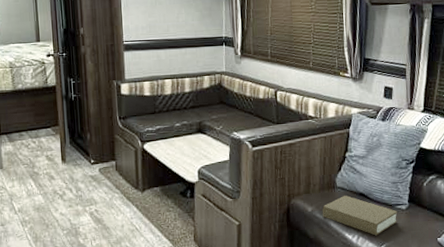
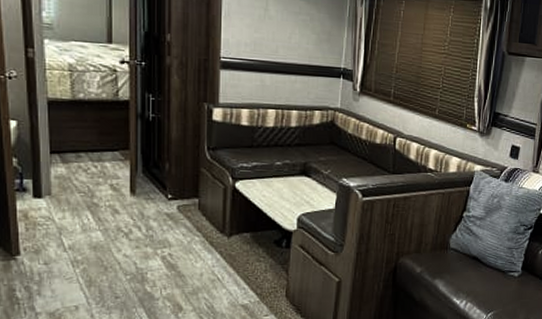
book: present [322,195,398,236] -> none [431,257,510,302]

